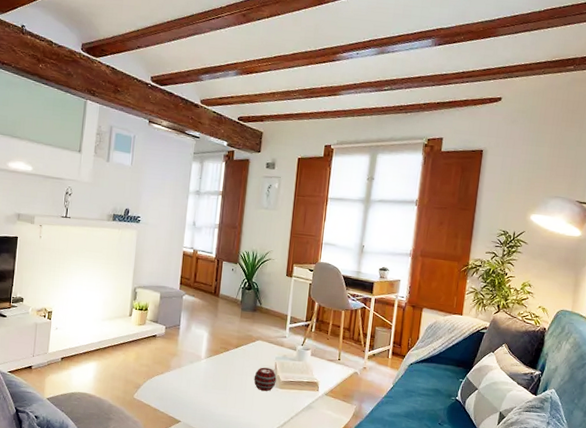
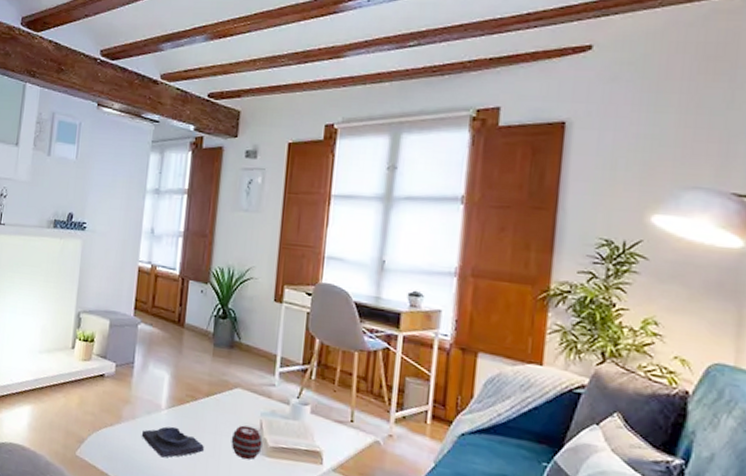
decorative bowl: none [186,371,234,395] -> present [141,426,204,458]

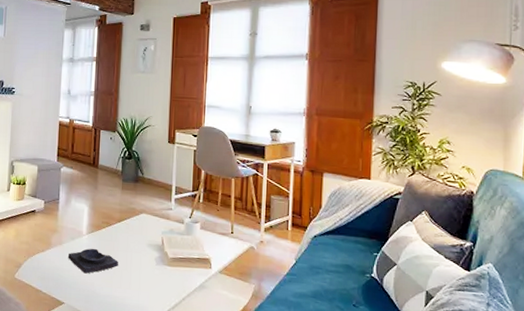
decorative ball: present [231,425,263,460] -> none [139,243,164,269]

